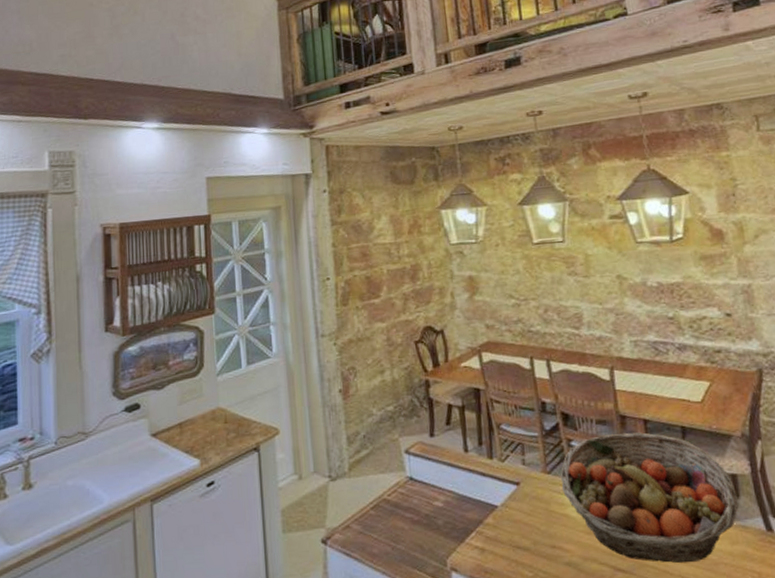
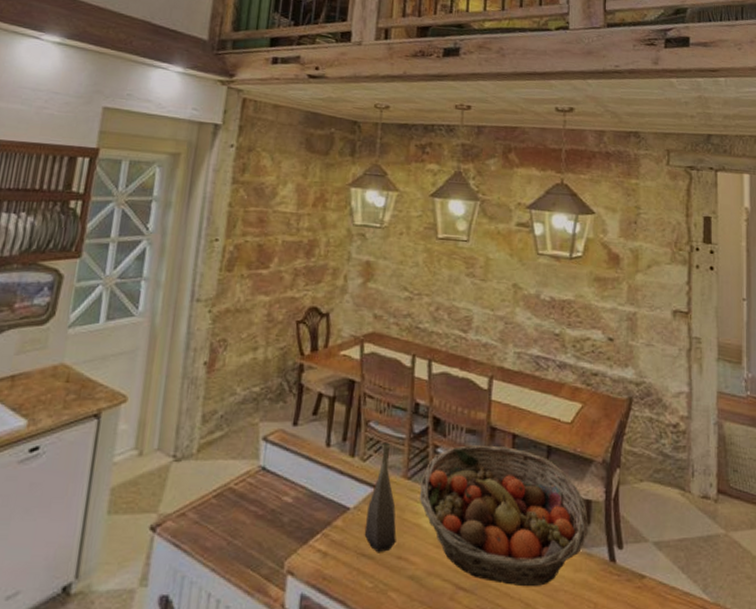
bottle: none [514,442,547,545] -> present [364,442,397,553]

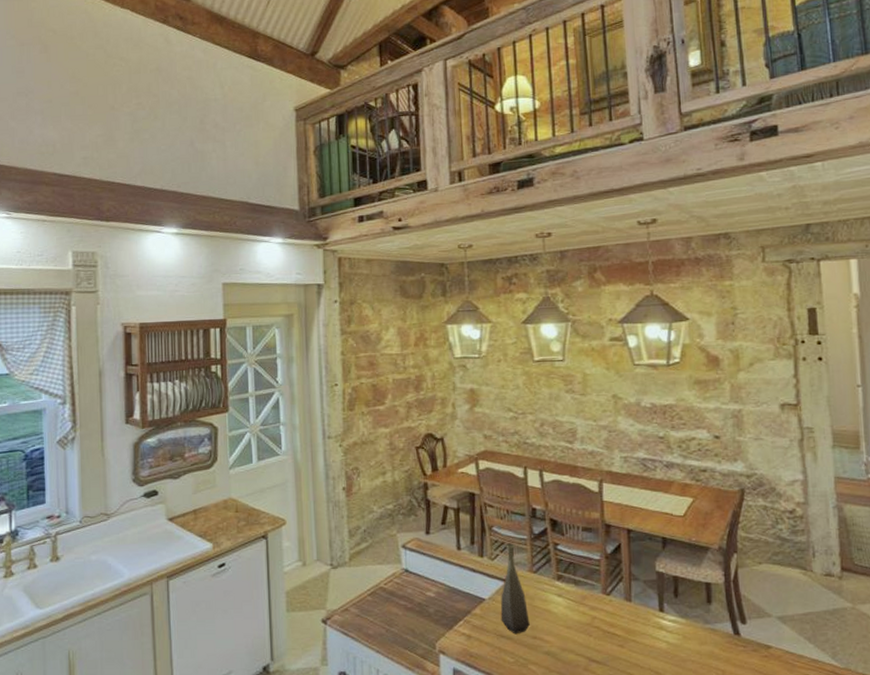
fruit basket: present [419,445,588,587] -> none [545,540,710,659]

